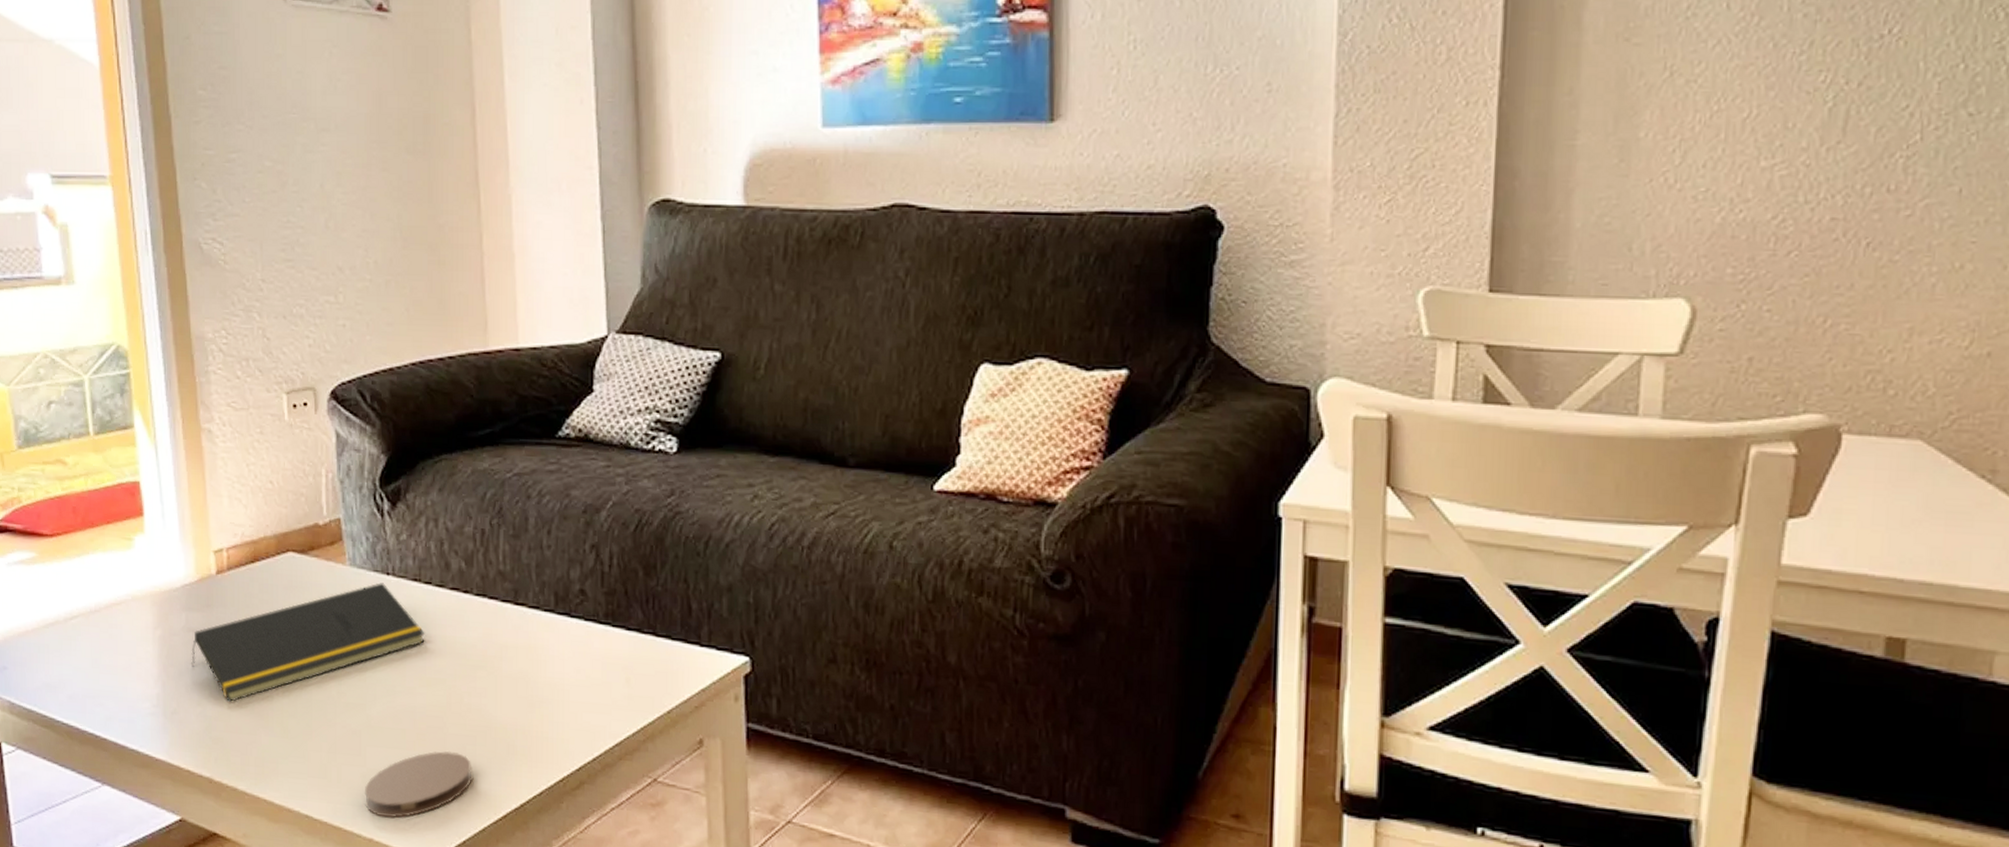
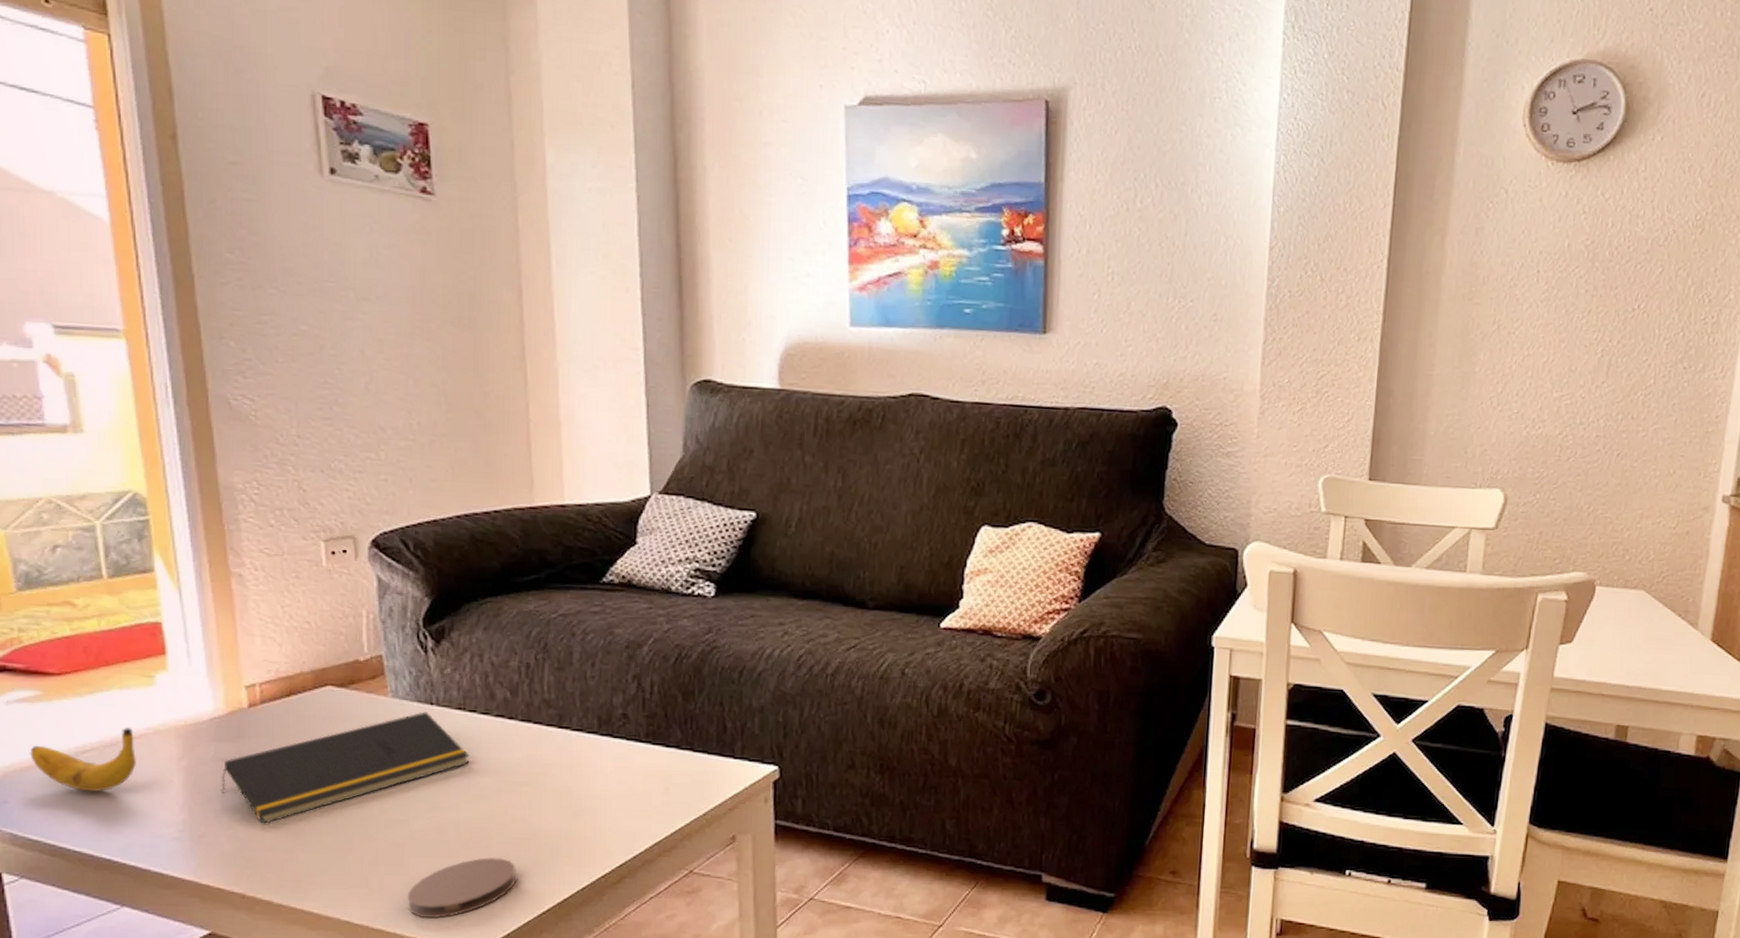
banana: none [26,593,116,661] -> present [30,728,136,792]

